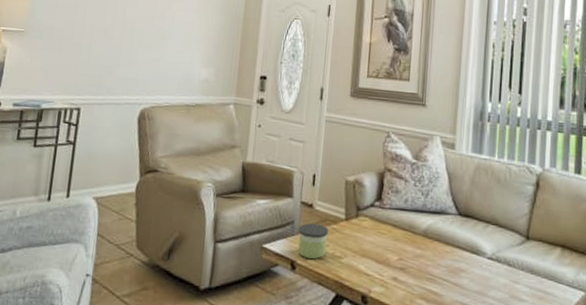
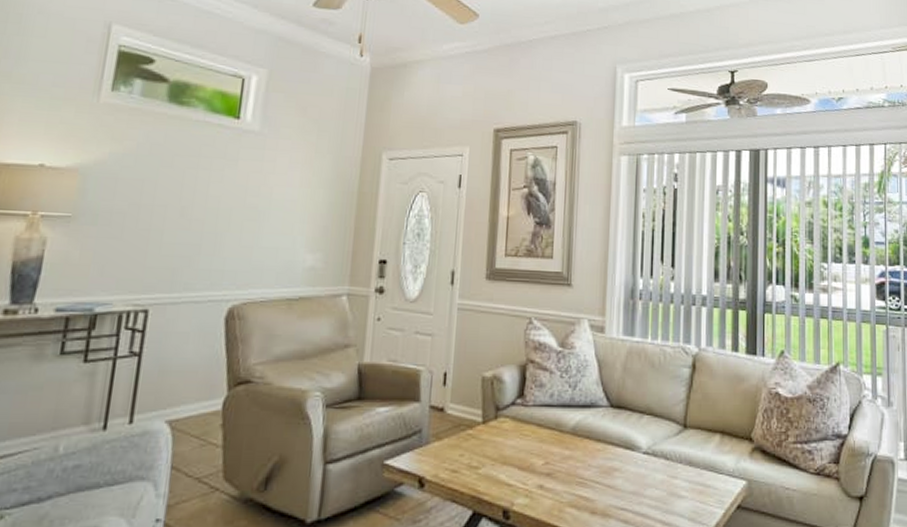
candle: present [298,223,329,260] -> none [427,430,463,473]

